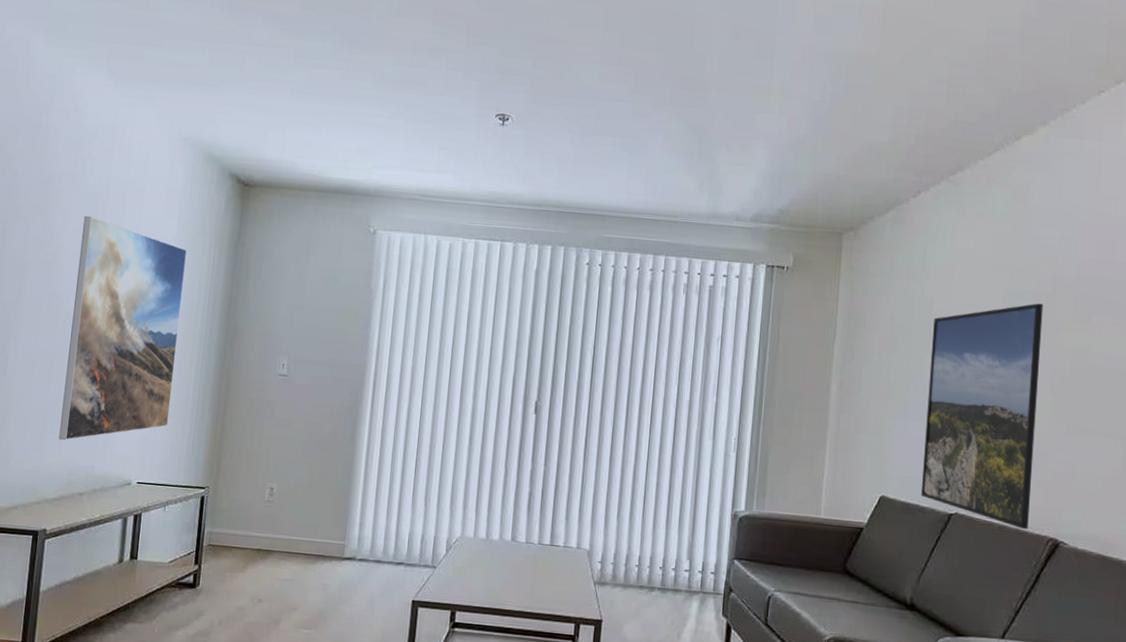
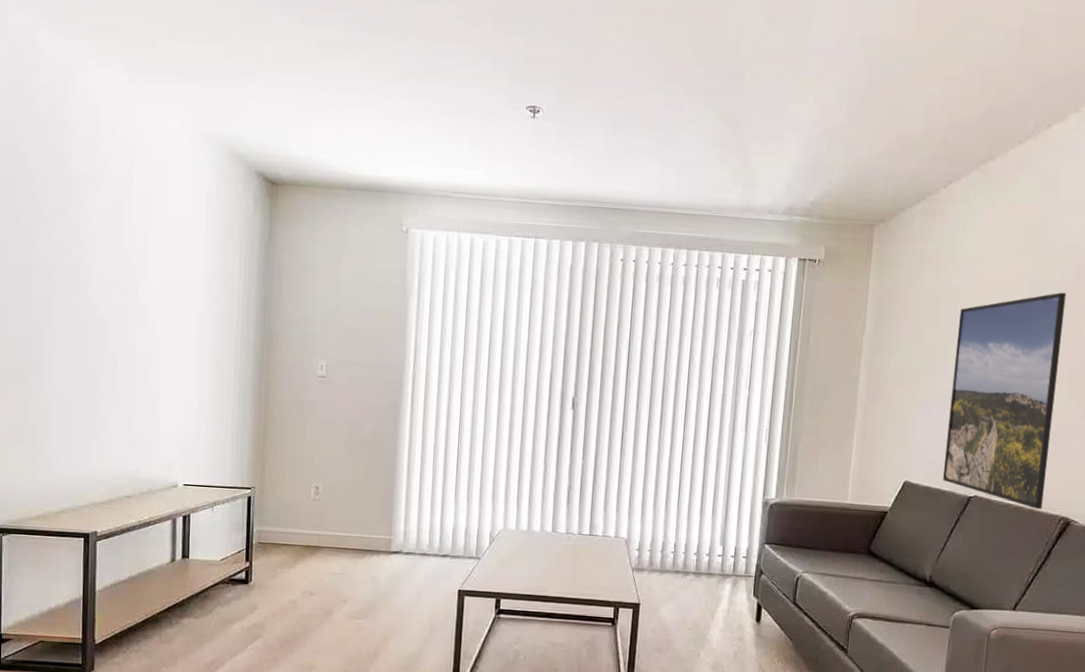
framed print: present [58,215,188,441] -> none [102,218,218,445]

